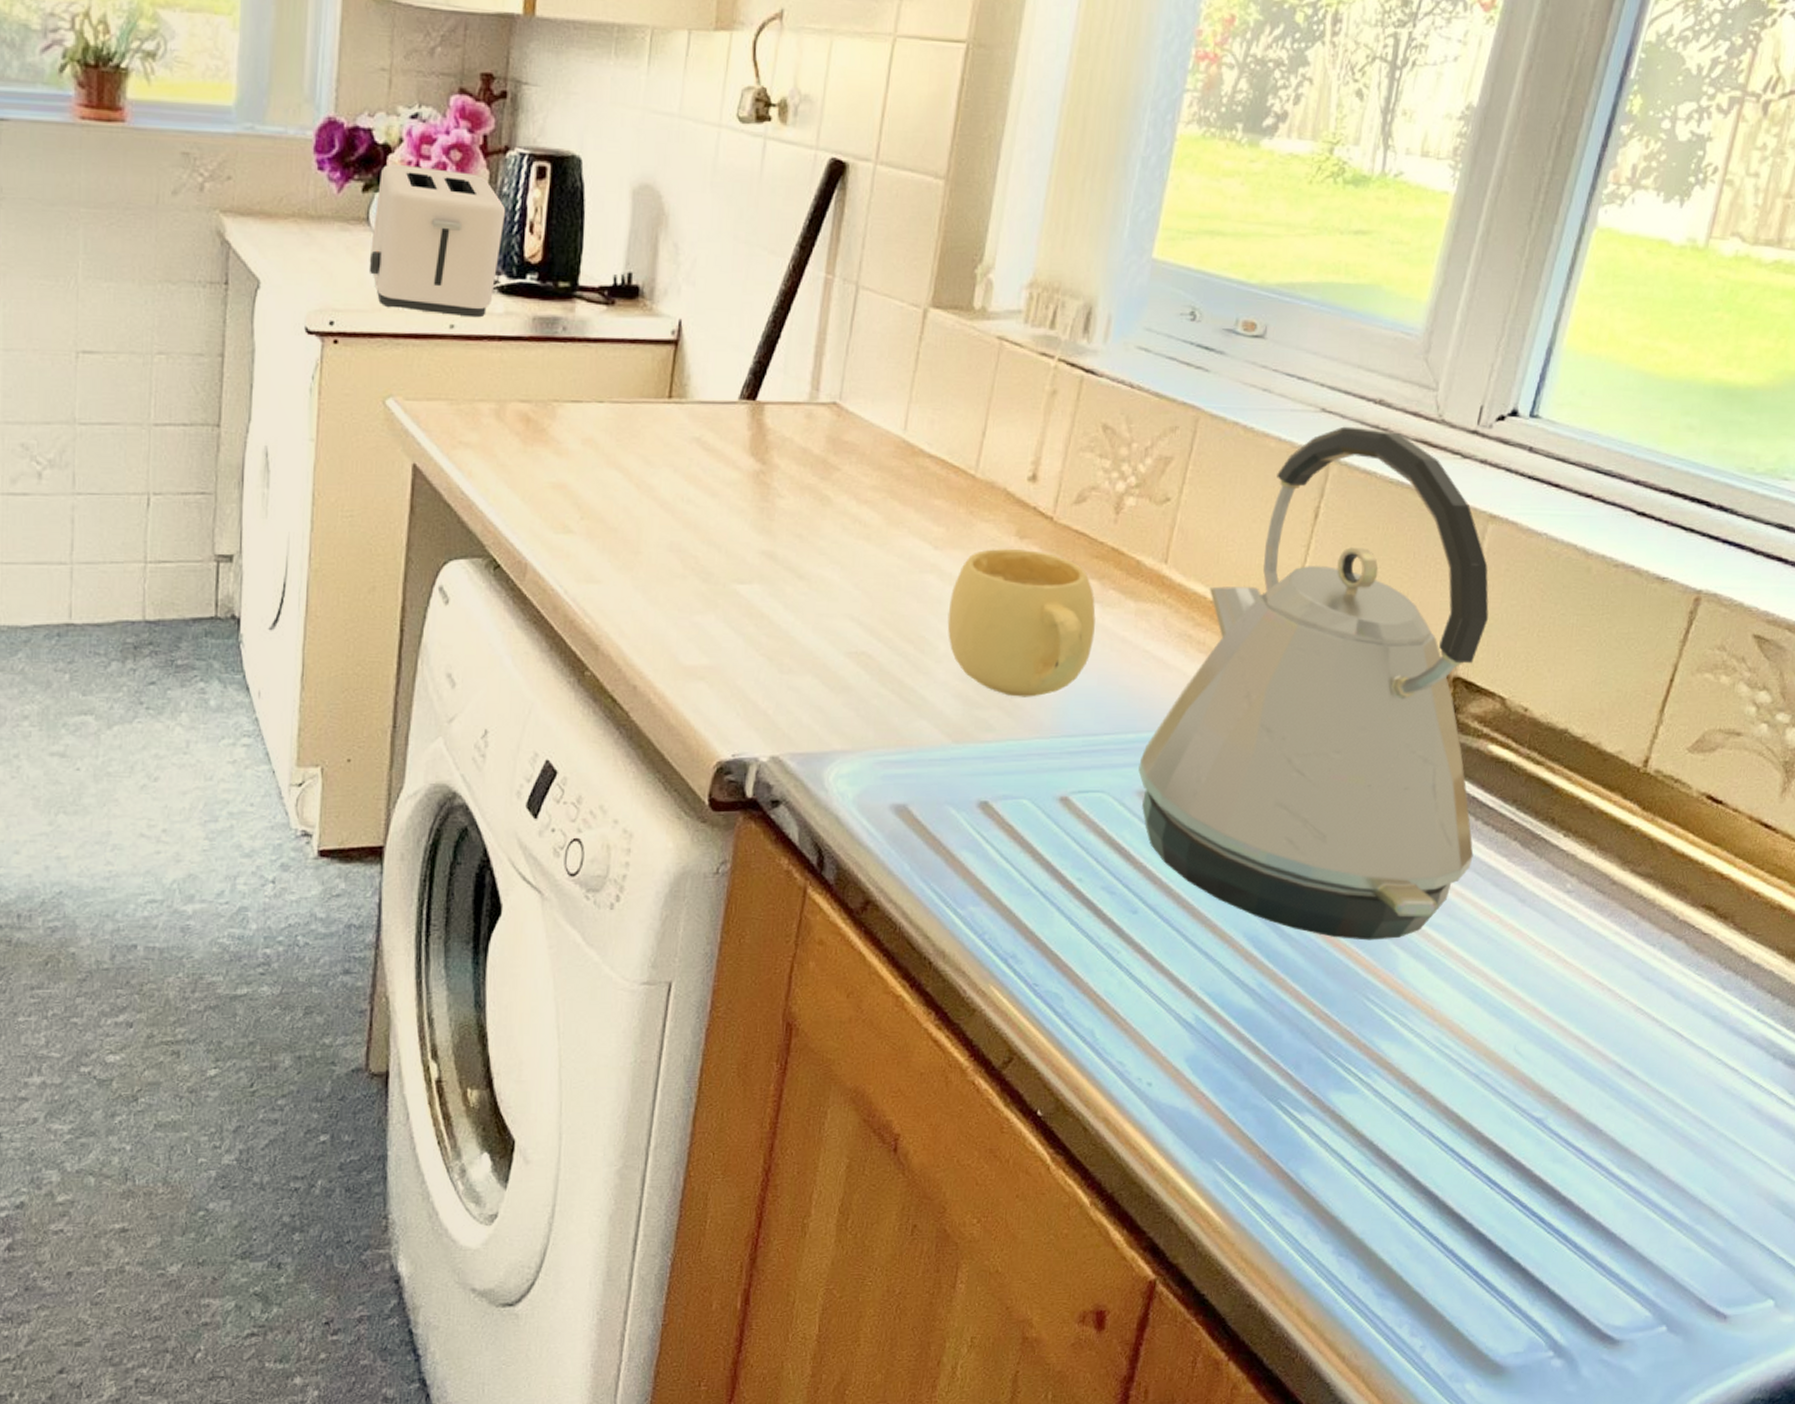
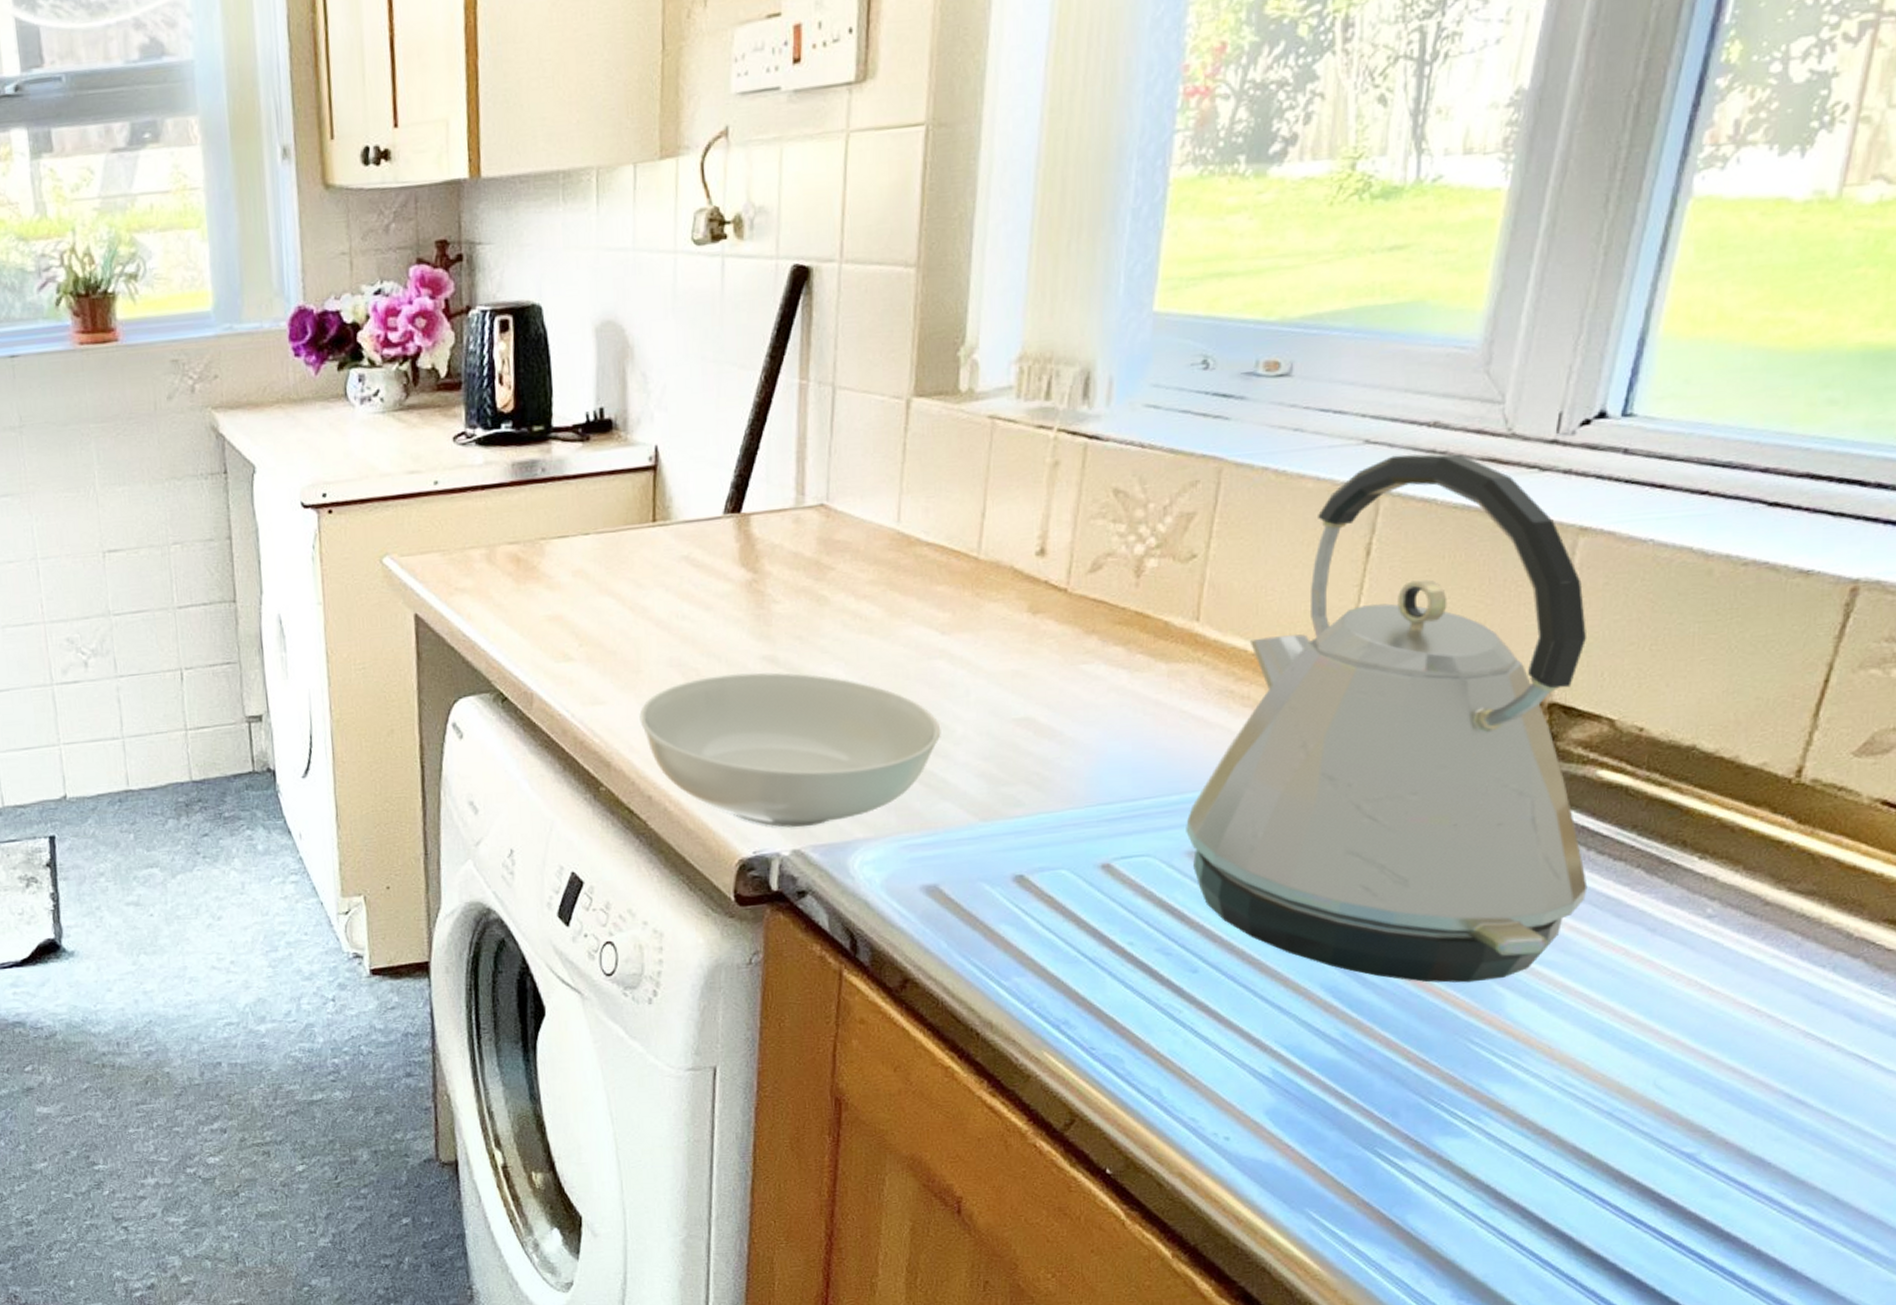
toaster: present [369,163,506,318] -> none [351,337,475,474]
bowl: none [633,565,925,732] -> present [639,672,941,828]
mug: present [947,548,1096,697] -> none [962,624,1124,771]

